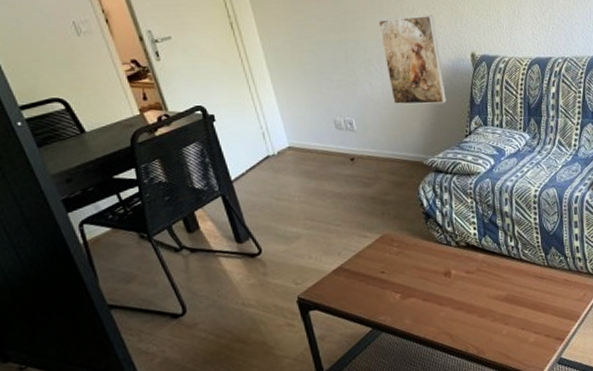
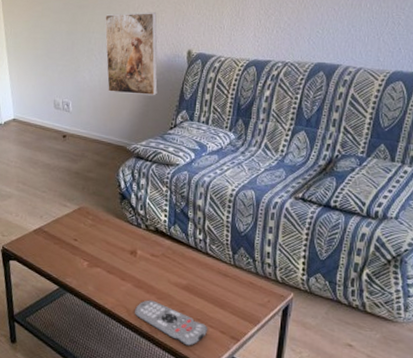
remote control: none [458,319,534,358] -> present [135,300,208,346]

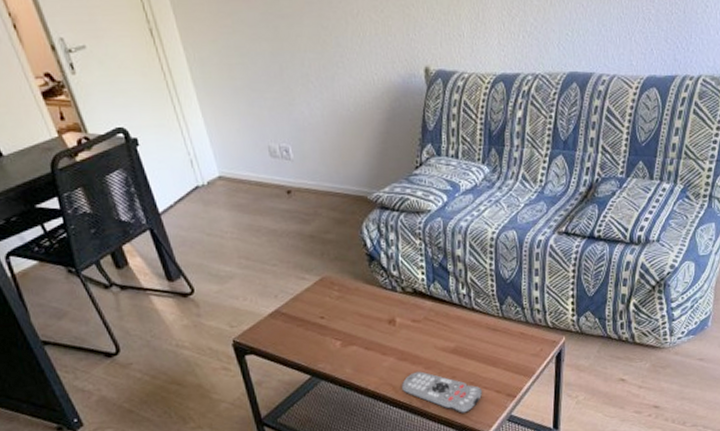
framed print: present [104,12,158,96] -> none [316,19,395,130]

